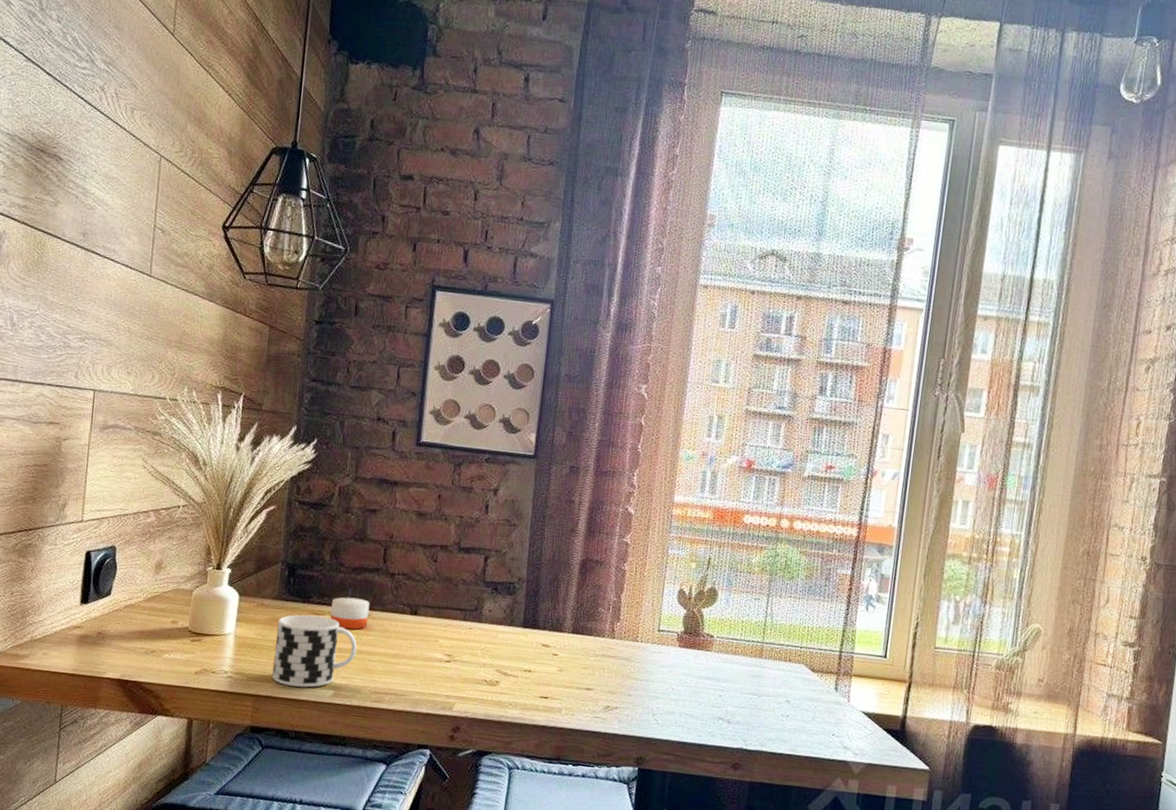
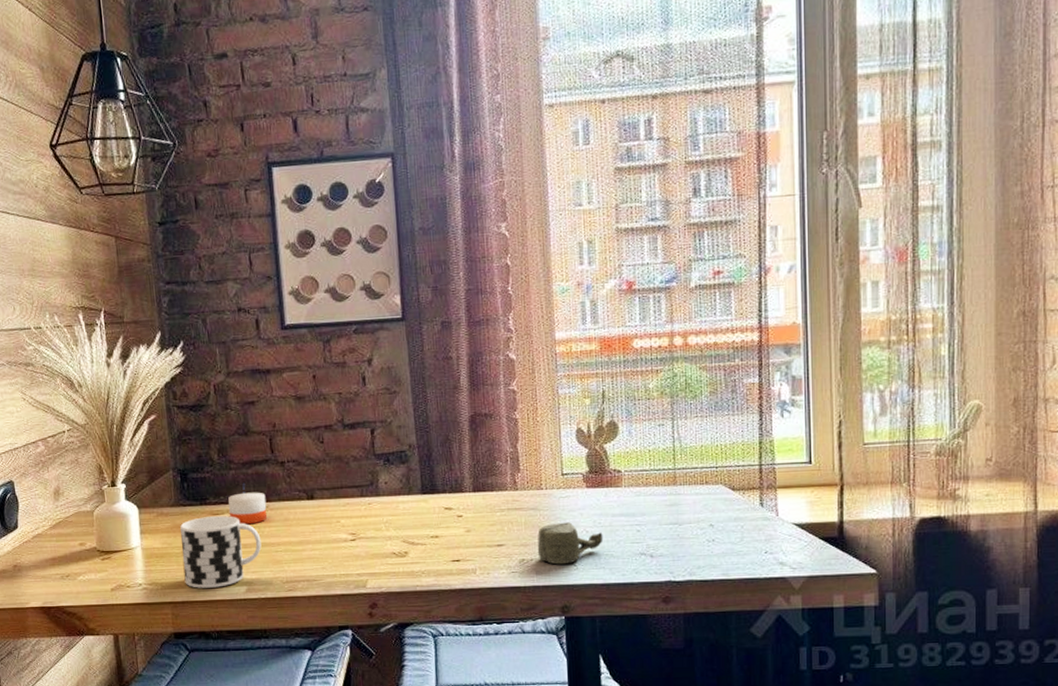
cup: none [623,676,687,718] -> present [537,522,604,565]

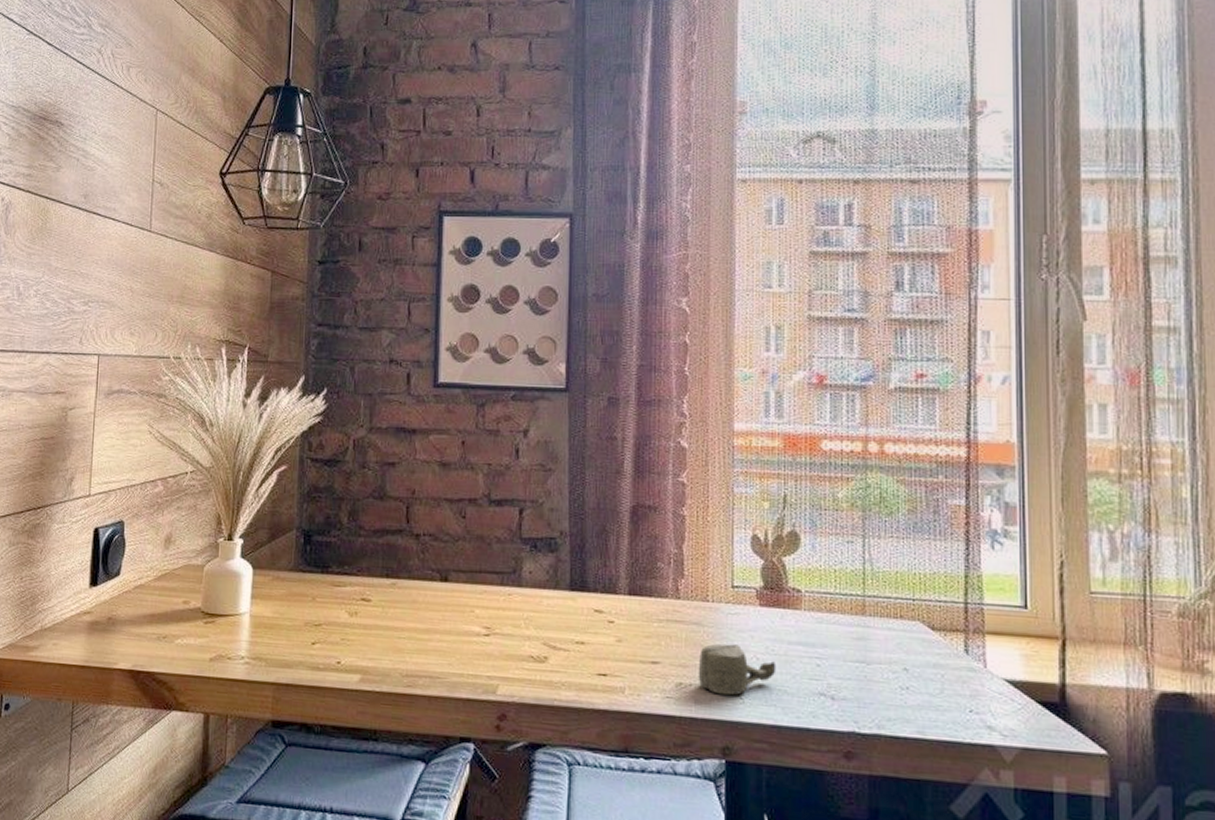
cup: present [180,516,262,588] -> none [292,587,383,673]
candle: present [228,487,268,525] -> none [352,559,395,602]

